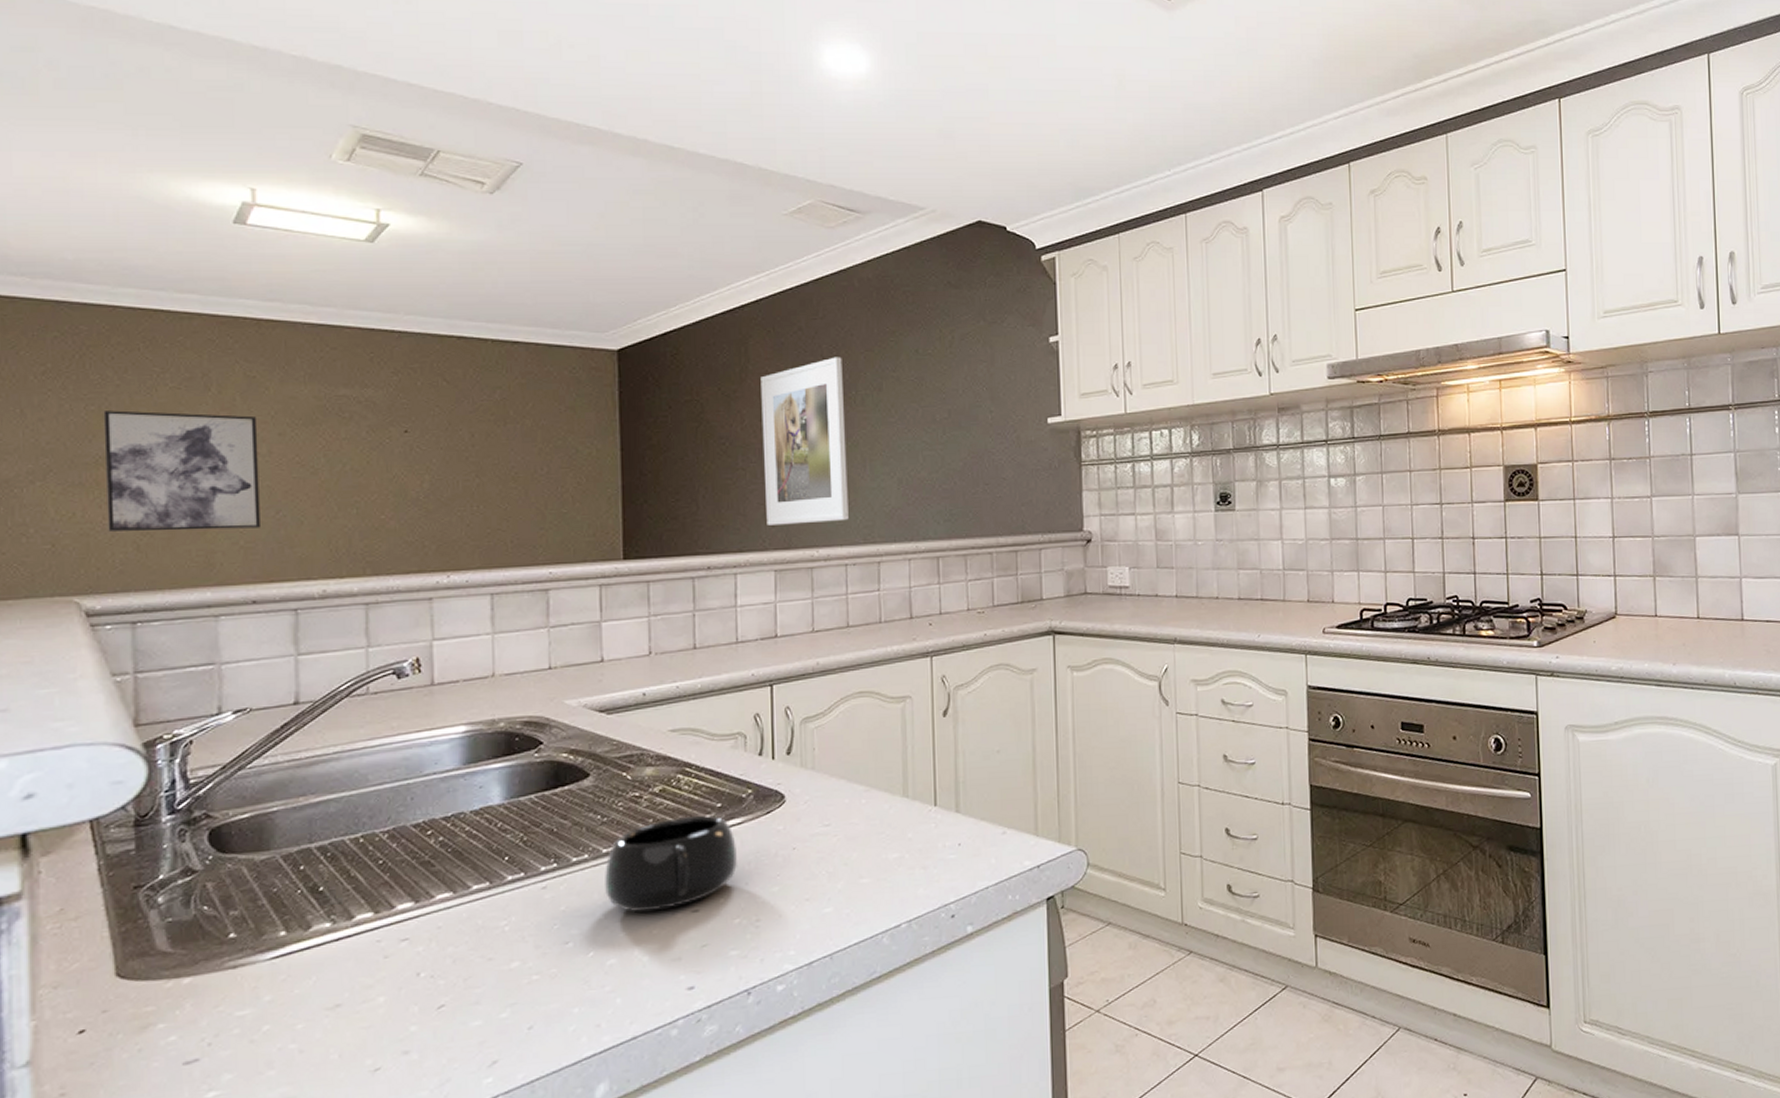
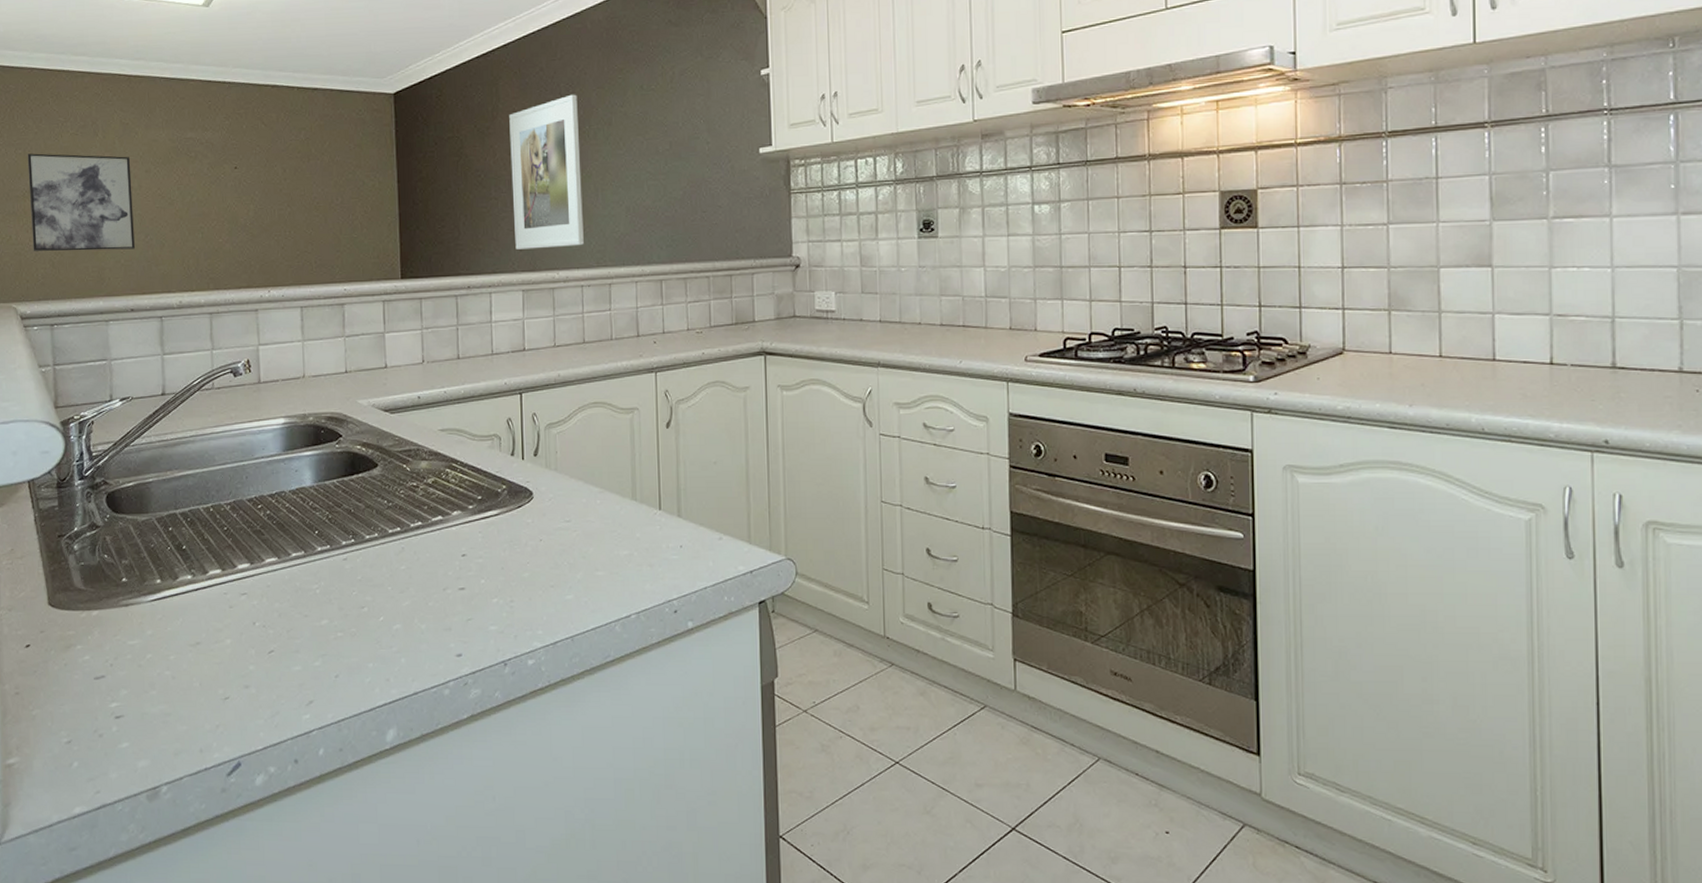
mug: present [605,815,738,913] -> none [391,506,496,586]

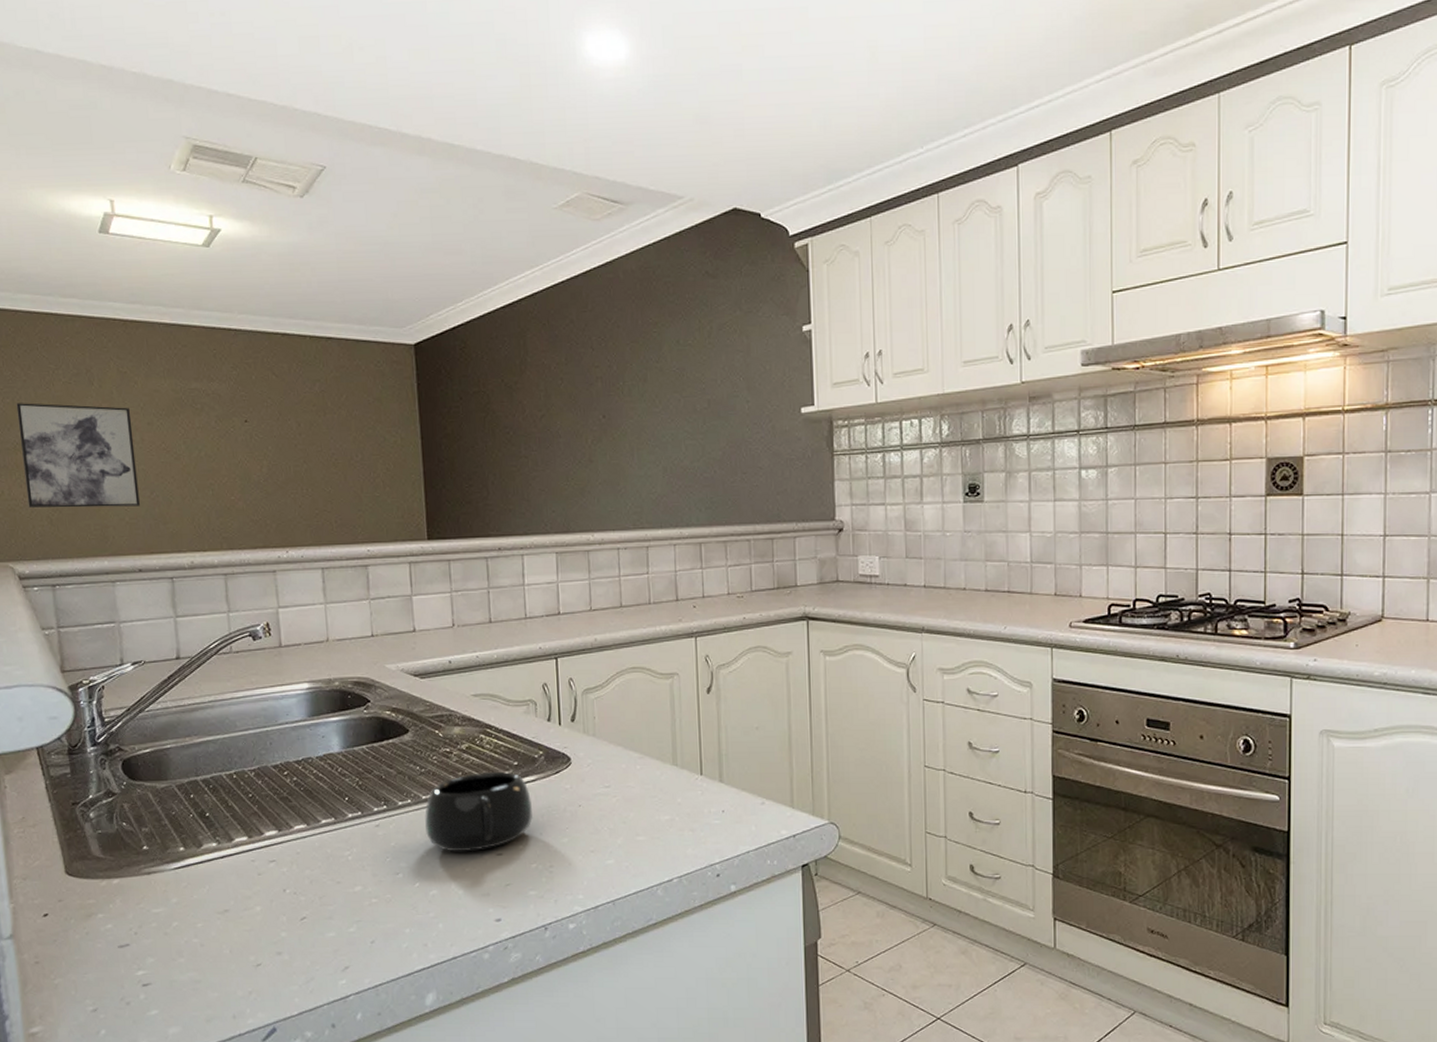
mug: none [391,506,496,586] -> present [425,772,534,852]
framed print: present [509,94,584,250] -> none [538,348,619,510]

